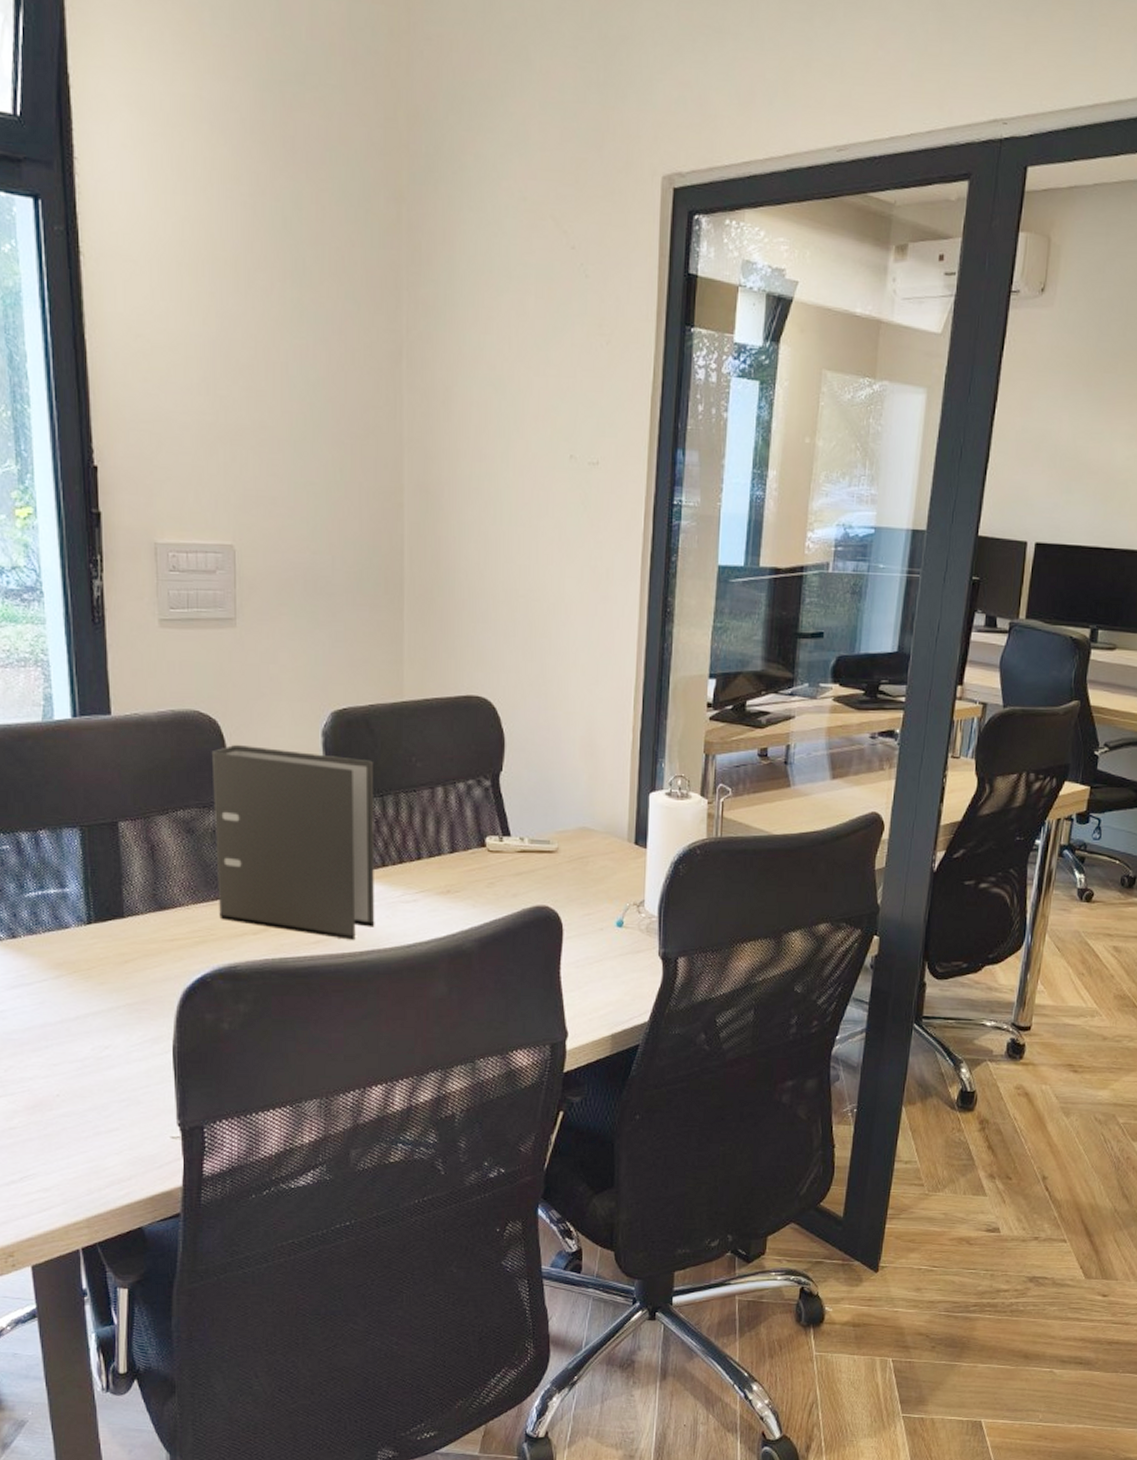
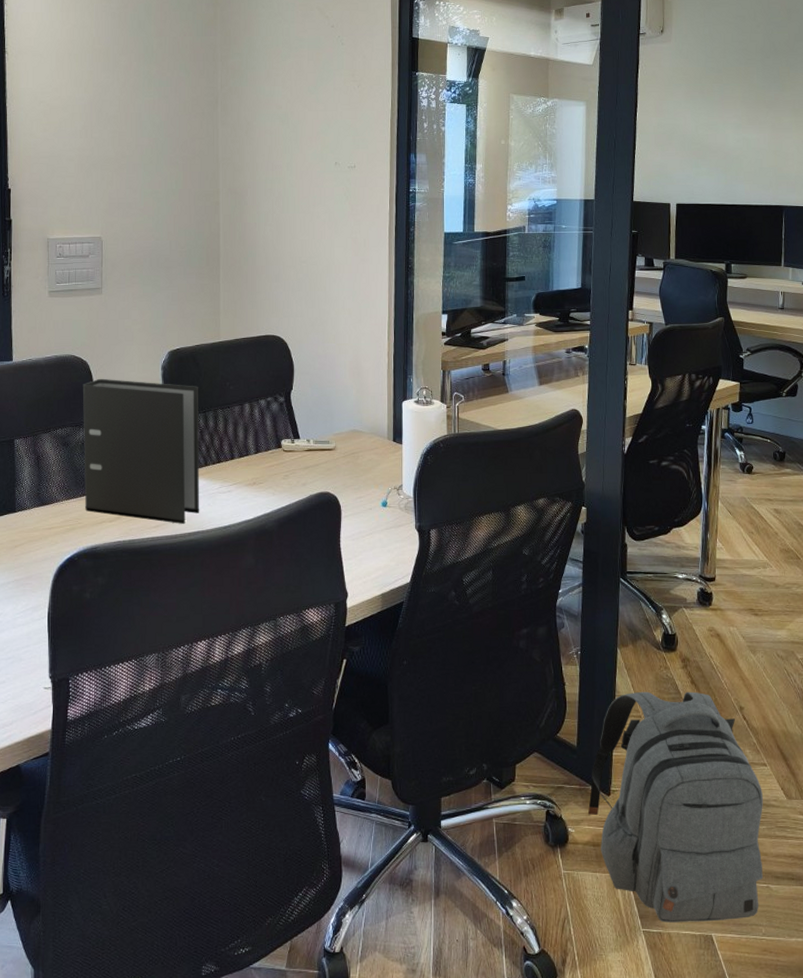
backpack: none [849,1156,1059,1408] -> present [587,691,764,923]

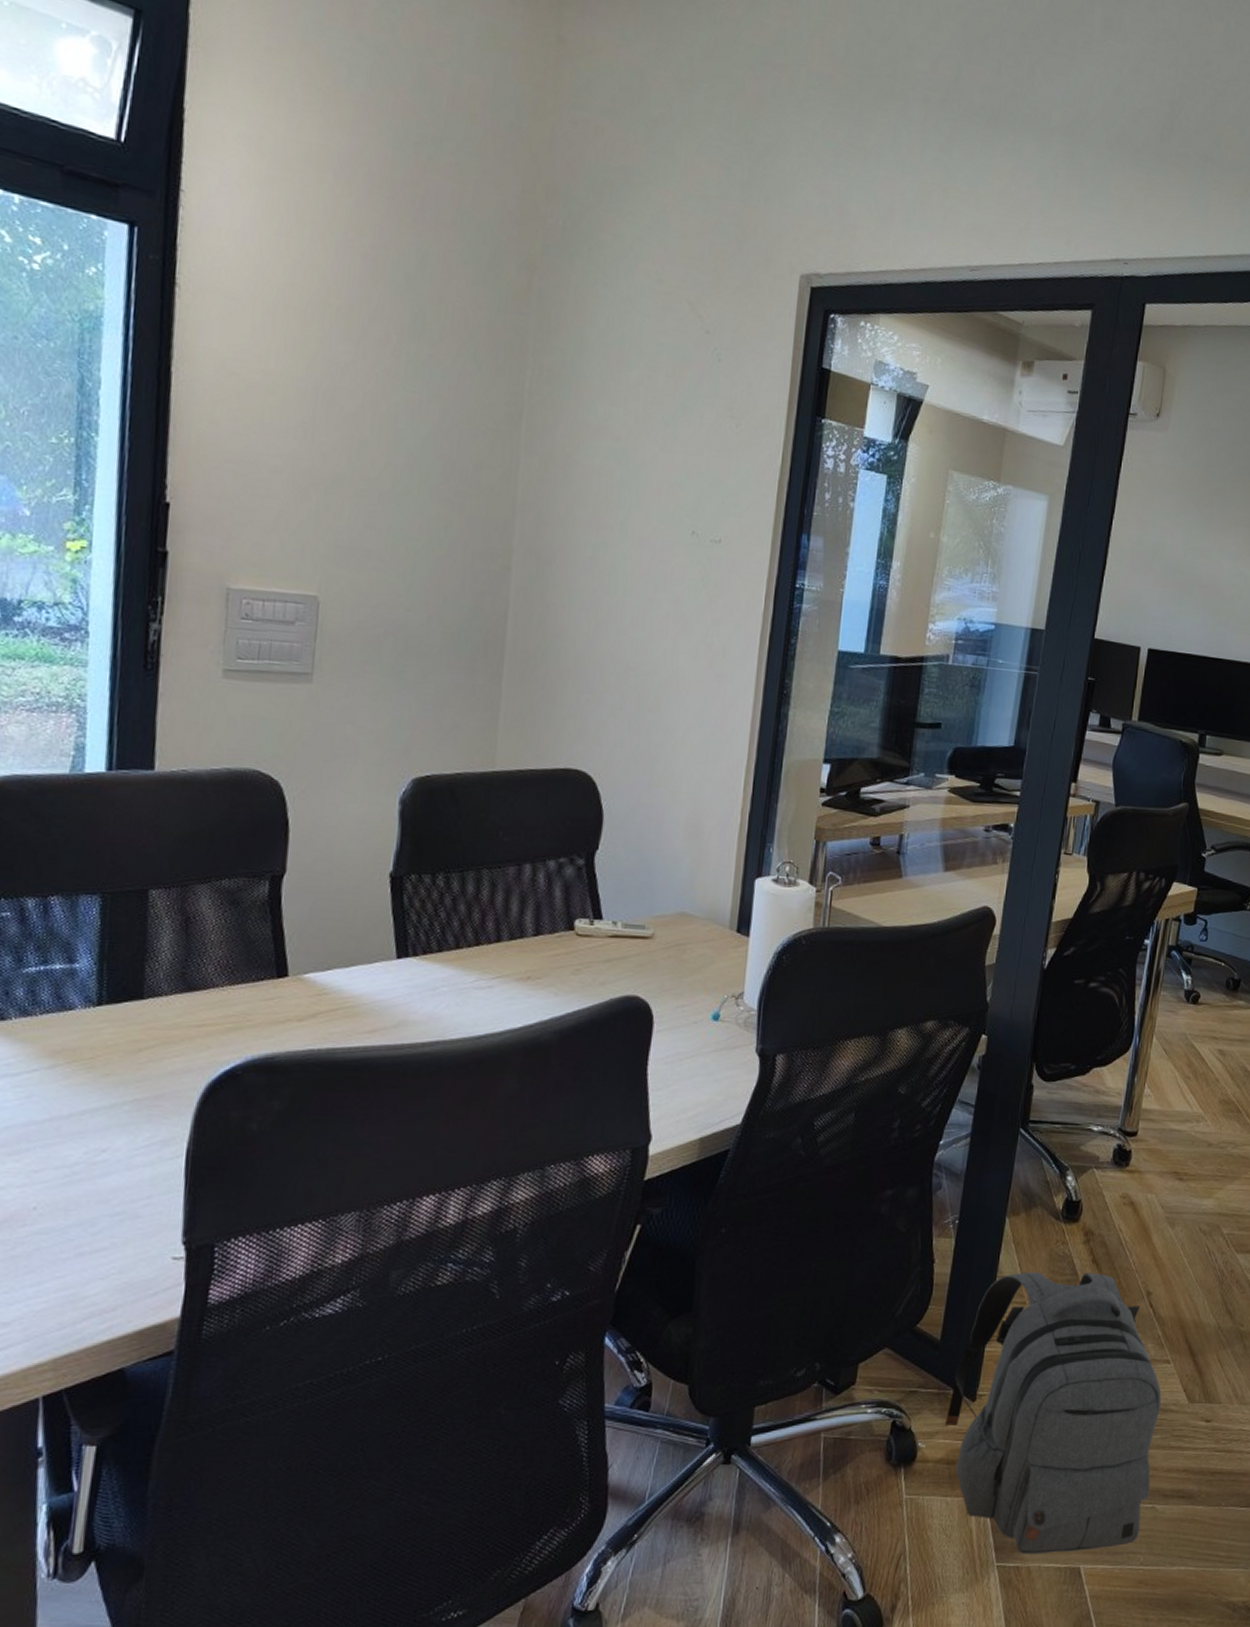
binder: present [82,378,200,525] -> none [259,808,455,1031]

